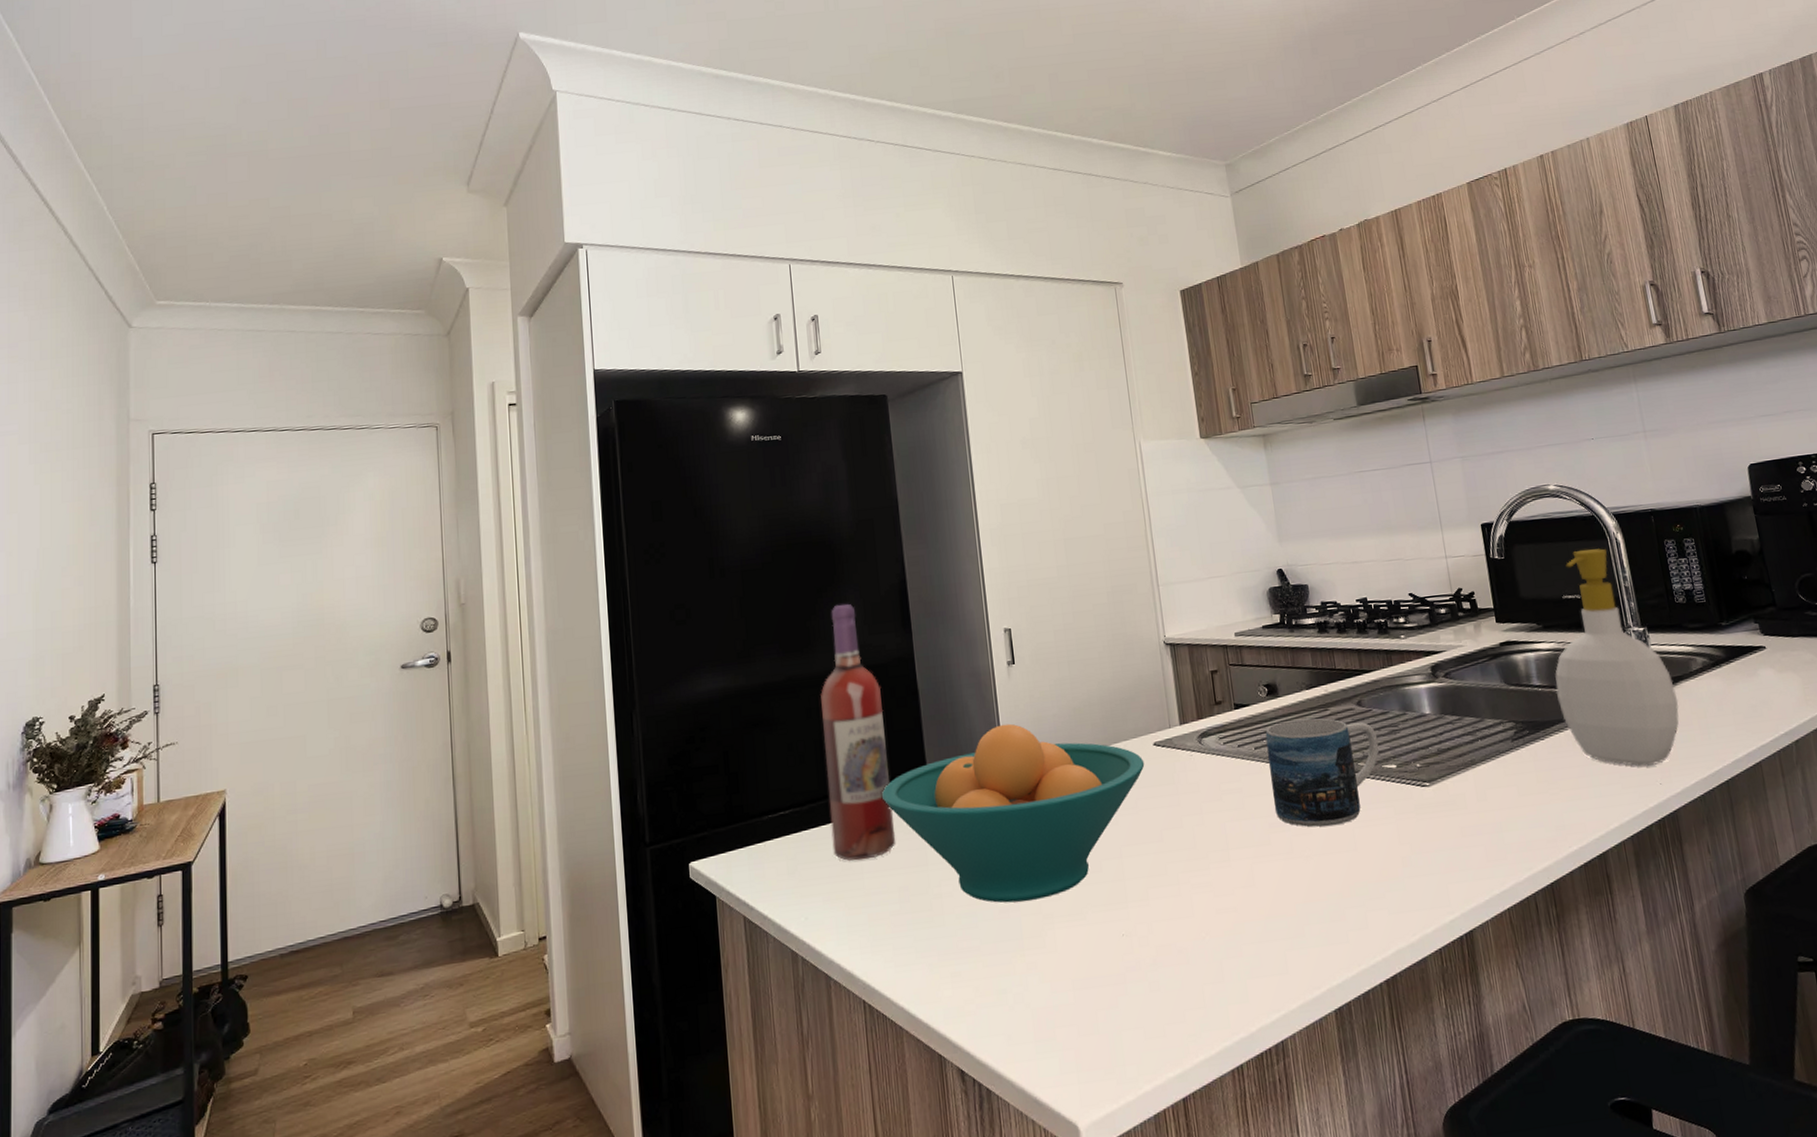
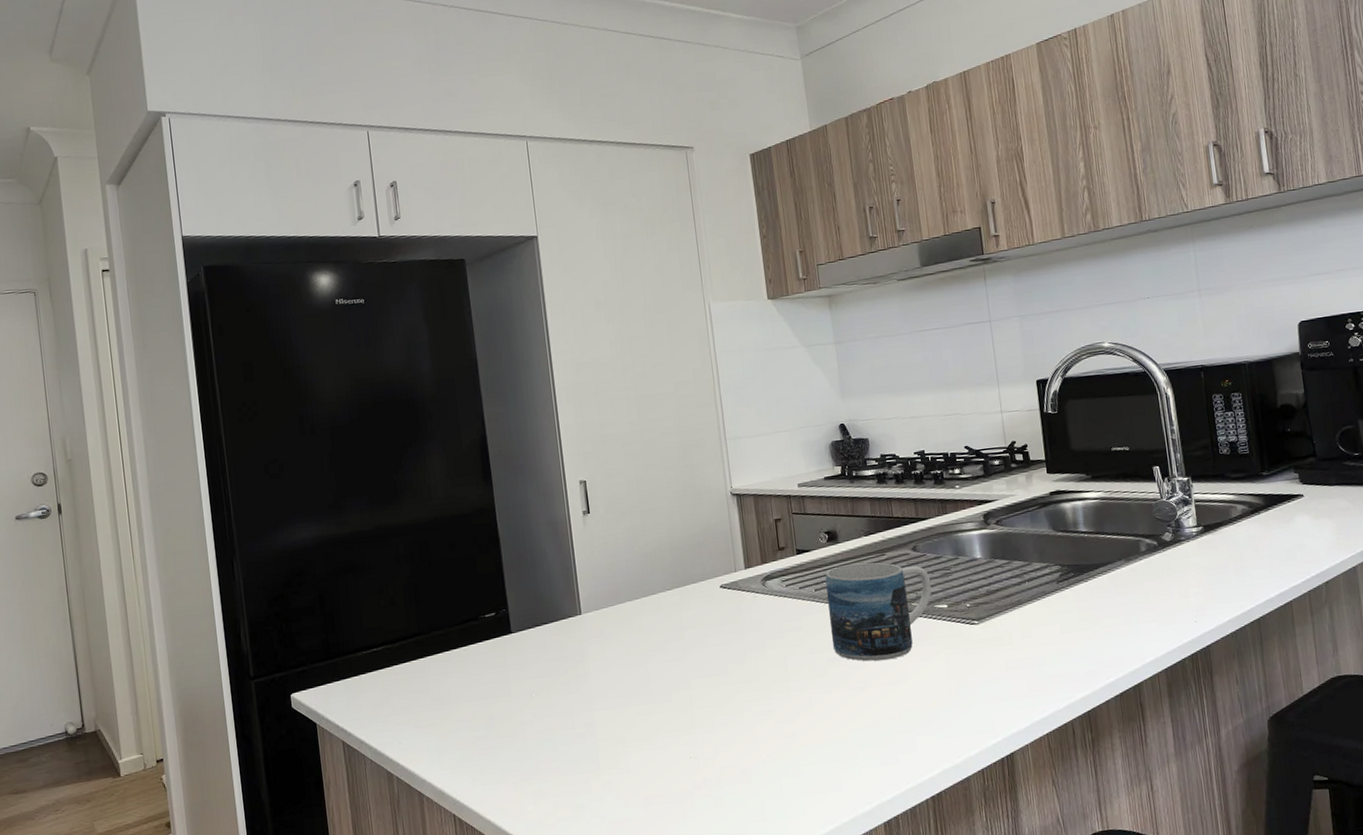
wine bottle: present [820,603,896,861] -> none [408,458,481,692]
fruit bowl: present [881,723,1145,903] -> none [466,568,712,729]
soap bottle: present [1555,548,1679,766] -> none [1101,403,1217,606]

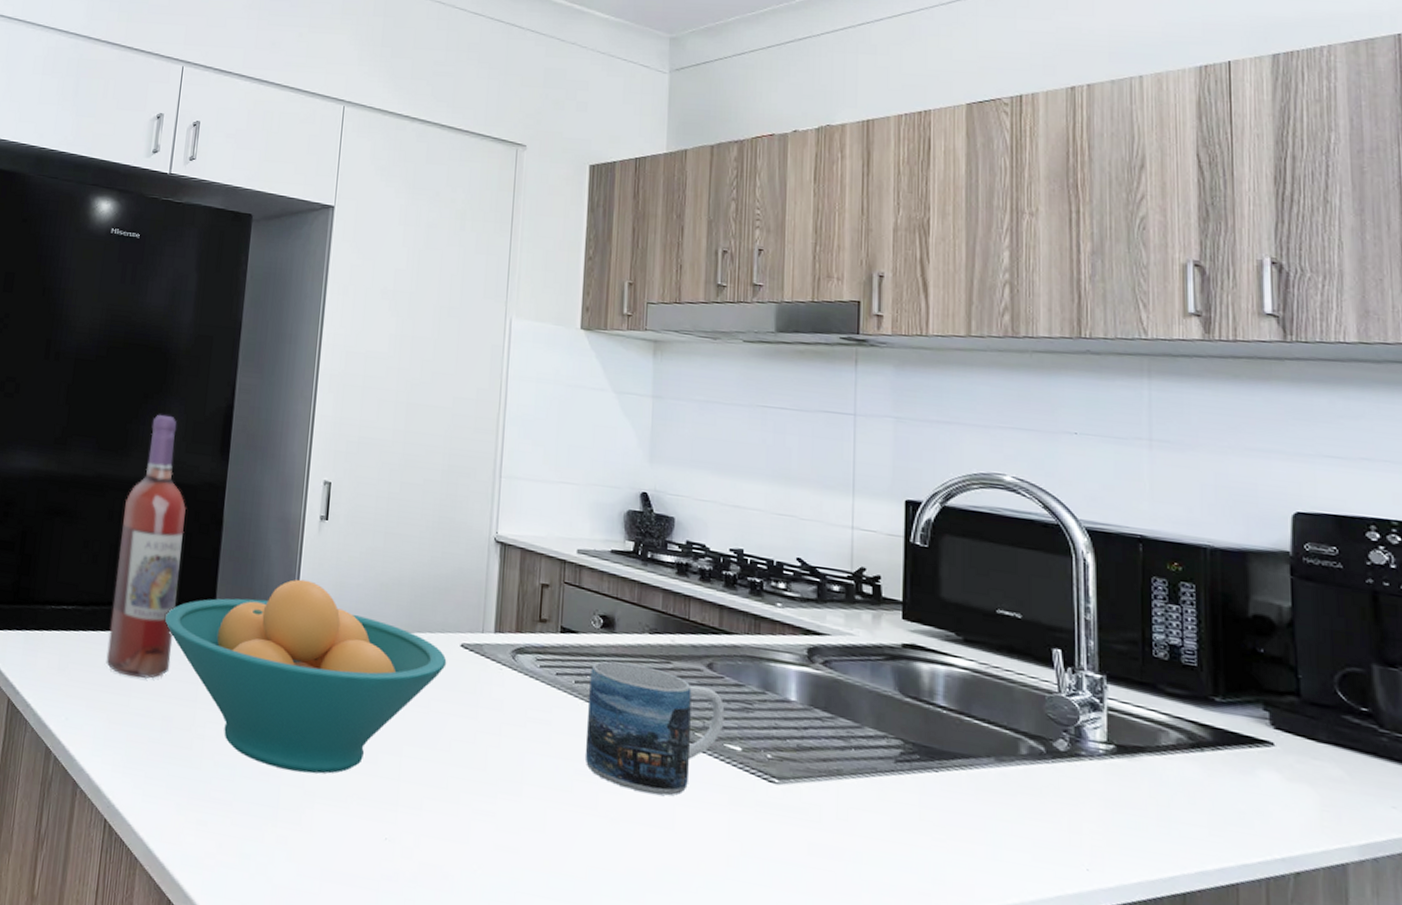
wine bottle: none [408,458,481,692] -> present [106,414,186,679]
fruit bowl: none [466,568,712,729] -> present [164,579,447,774]

